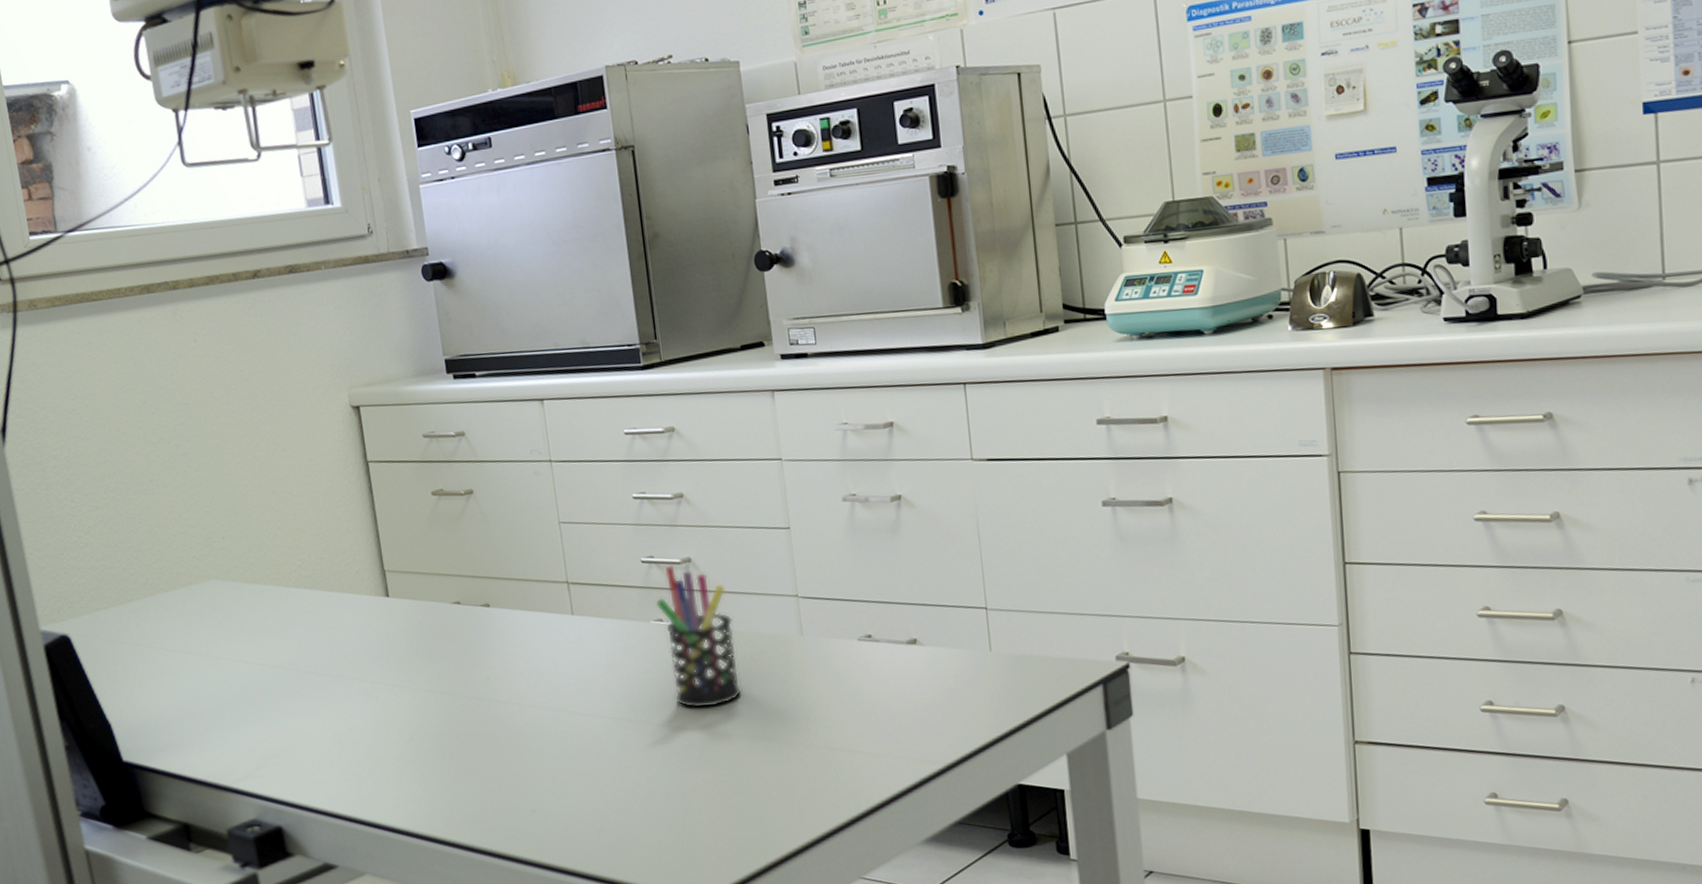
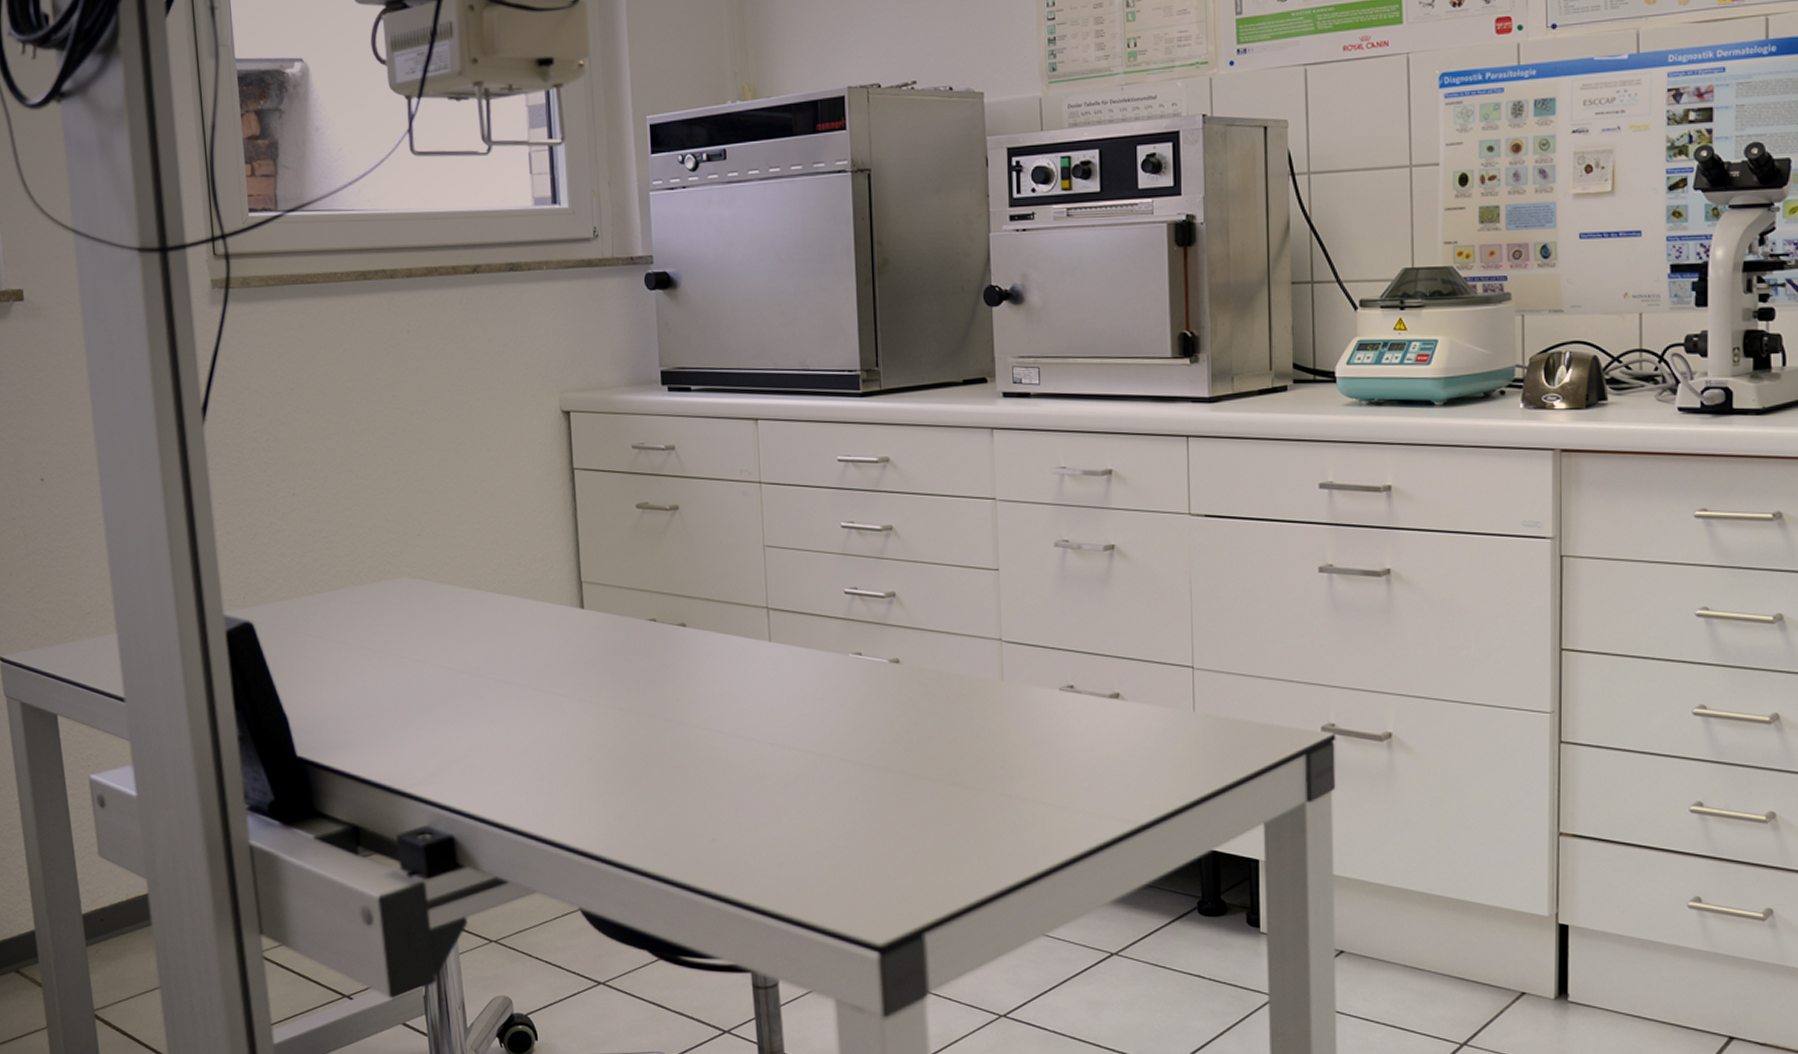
pen holder: present [655,564,741,709] -> none [855,597,936,748]

